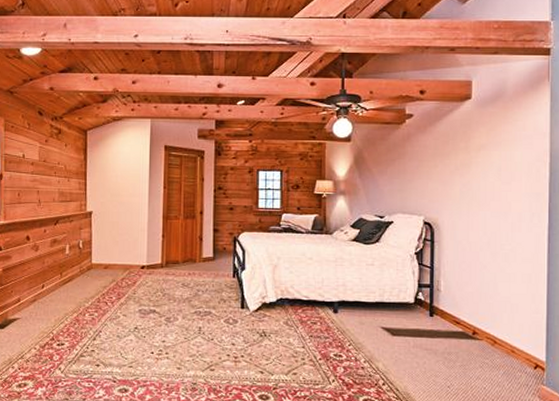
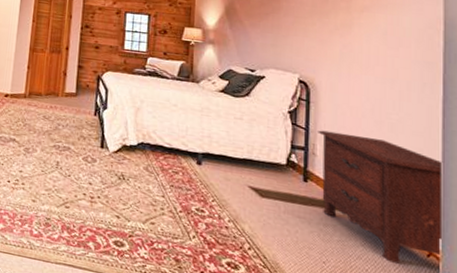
nightstand: none [442,267,548,378] -> present [318,130,443,264]

